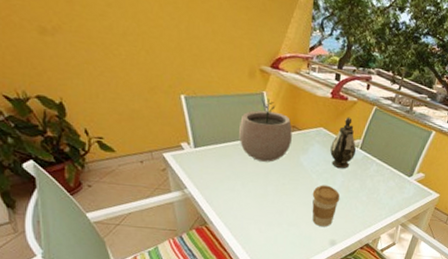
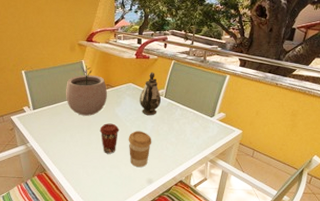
coffee cup: none [279,173,303,209] -> present [99,123,120,154]

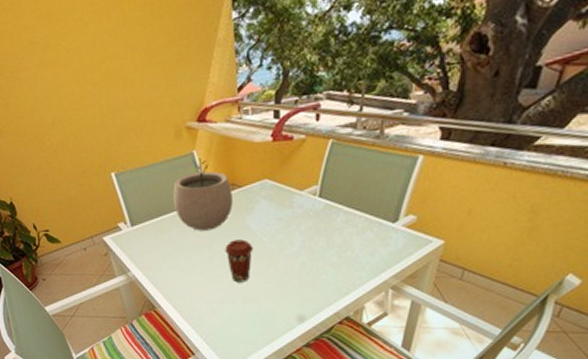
coffee cup: present [128,131,152,168] -> none [266,248,302,301]
teapot: present [140,72,162,116] -> none [281,159,315,226]

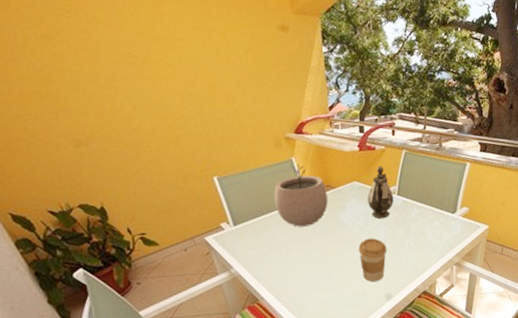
coffee cup: present [225,239,254,283] -> none [322,232,347,271]
coffee cup: none [266,248,302,301] -> present [358,238,387,283]
teapot: none [281,159,315,226] -> present [367,165,394,219]

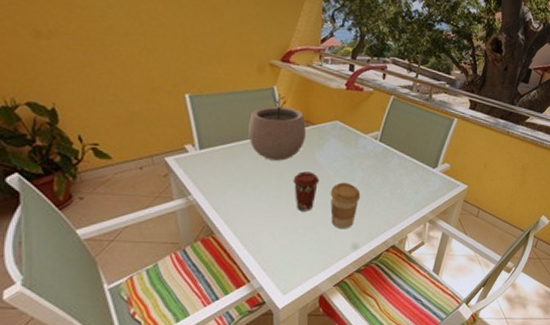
coffee cup: none [322,232,347,271] -> present [293,171,320,212]
teapot: present [367,165,394,219] -> none [347,108,376,164]

